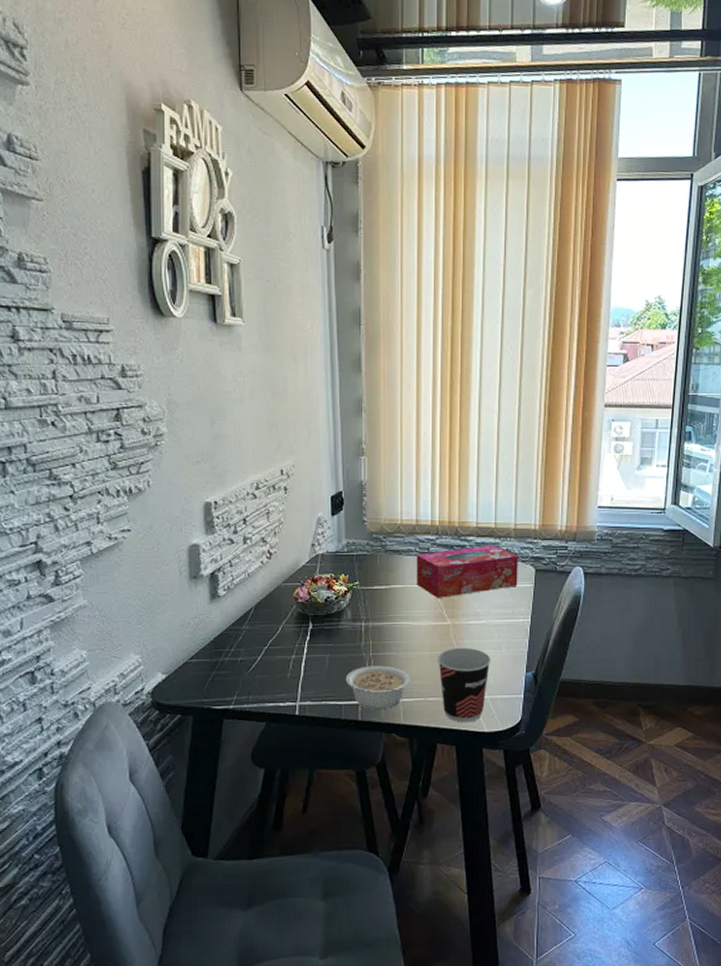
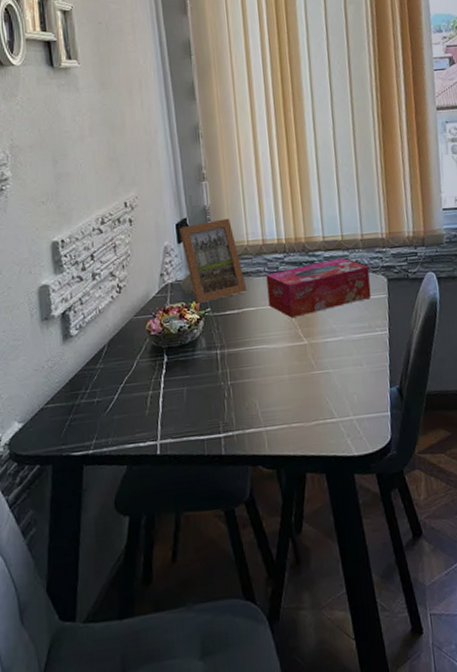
picture frame: none [331,495,397,577] -> present [178,218,247,305]
legume: present [345,665,410,709] -> none [205,393,272,442]
cup: present [438,647,491,723] -> none [298,366,353,448]

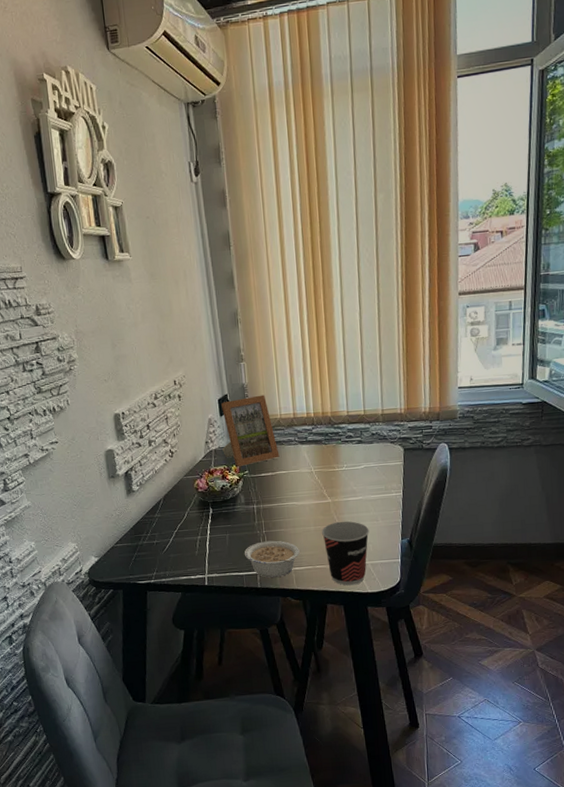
legume: none [205,393,272,442] -> present [244,540,300,578]
tissue box: present [266,257,372,318] -> none [296,430,389,480]
cup: none [298,366,353,448] -> present [322,521,369,586]

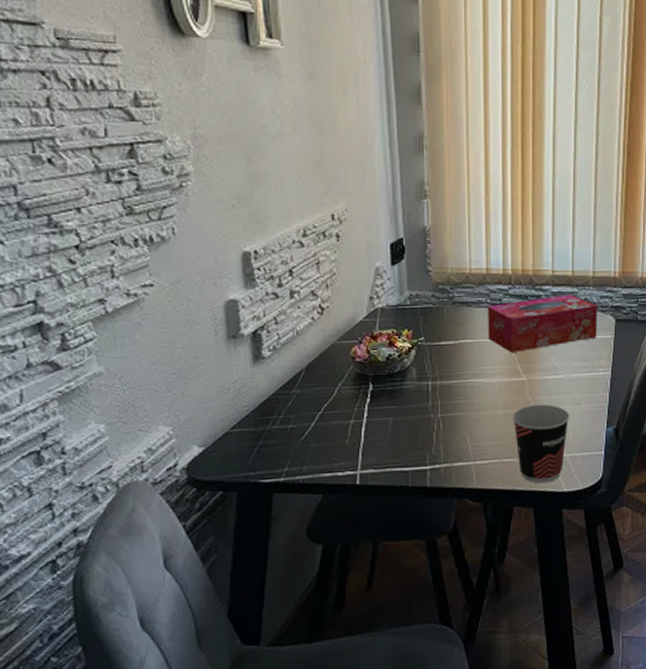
picture frame: present [220,395,280,468] -> none [392,242,466,333]
legume: present [244,540,300,578] -> none [411,426,483,474]
tissue box: none [296,430,389,480] -> present [487,294,597,353]

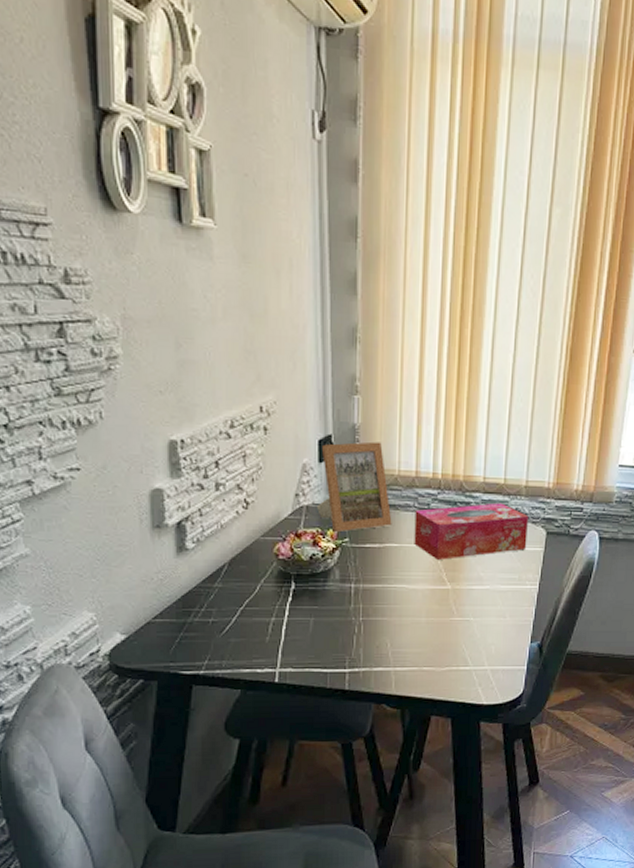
picture frame: none [392,242,466,333] -> present [317,441,392,533]
cup: present [513,404,570,484] -> none [435,614,494,695]

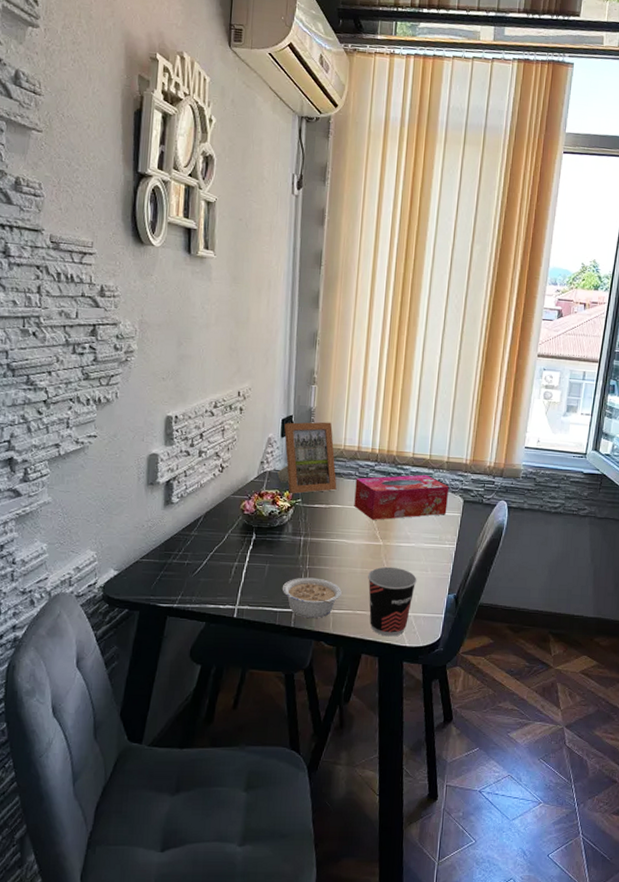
legume: none [331,631,404,678] -> present [282,577,342,618]
cup: none [435,614,494,695] -> present [368,566,417,637]

